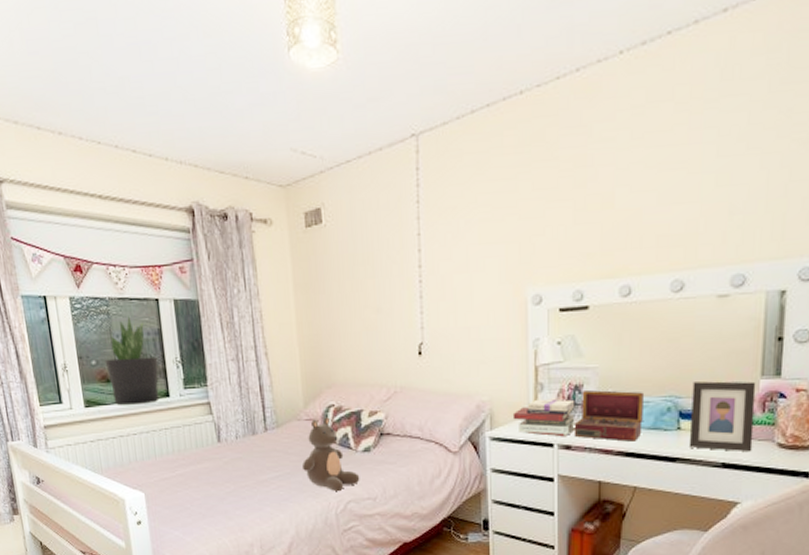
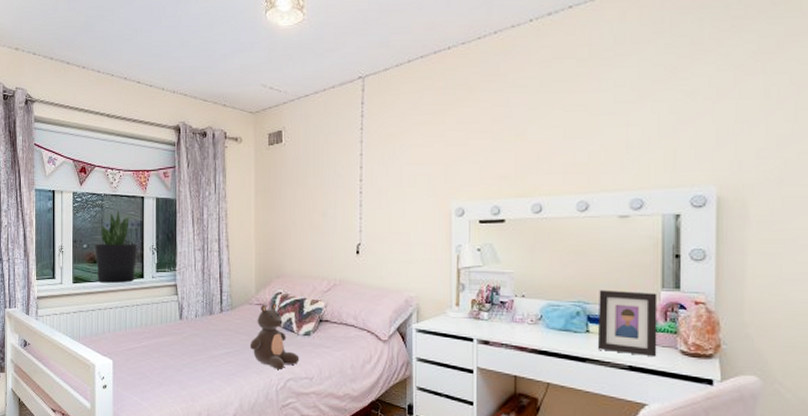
books: present [512,399,575,437] -> none [437,297,493,333]
wooden box: present [574,390,645,442] -> none [491,293,556,341]

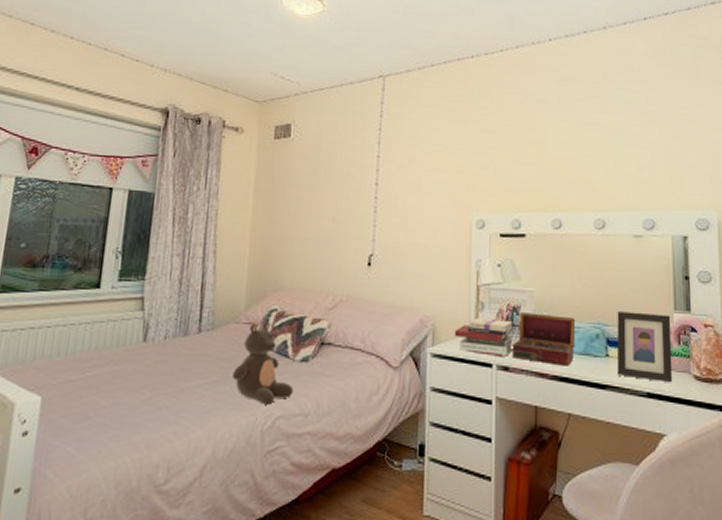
planter: present [94,208,138,284] -> none [34,200,97,295]
books: none [437,297,493,333] -> present [454,317,513,358]
wooden box: none [491,293,556,341] -> present [511,313,576,366]

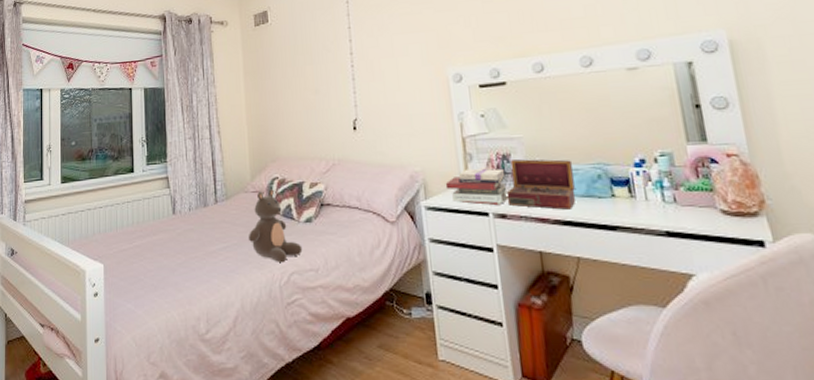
picture frame: present [616,311,673,383] -> none [618,147,695,220]

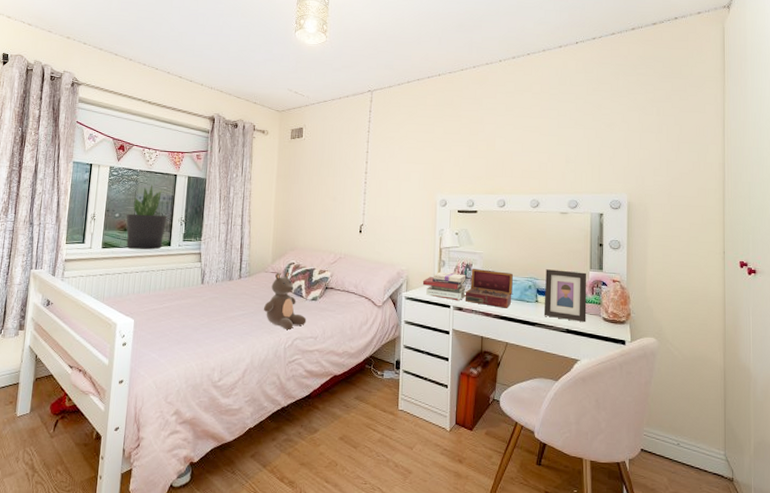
planter: none [83,102,127,182] -> present [126,183,168,251]
picture frame: none [618,147,695,220] -> present [543,269,587,323]

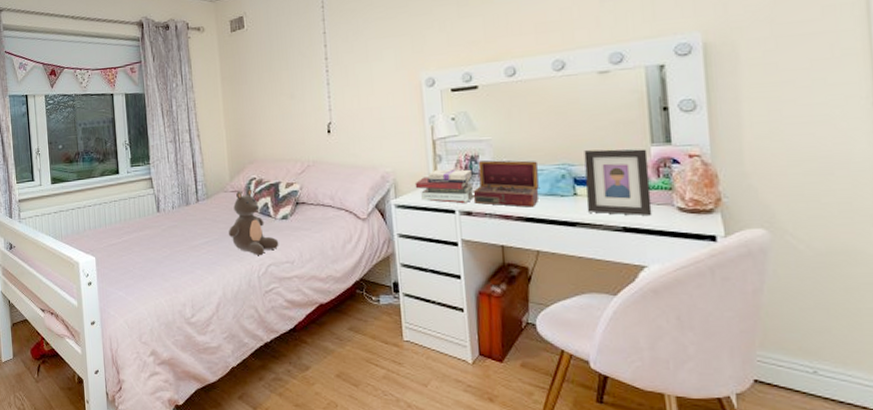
planter: present [126,183,168,251] -> none [69,107,111,183]

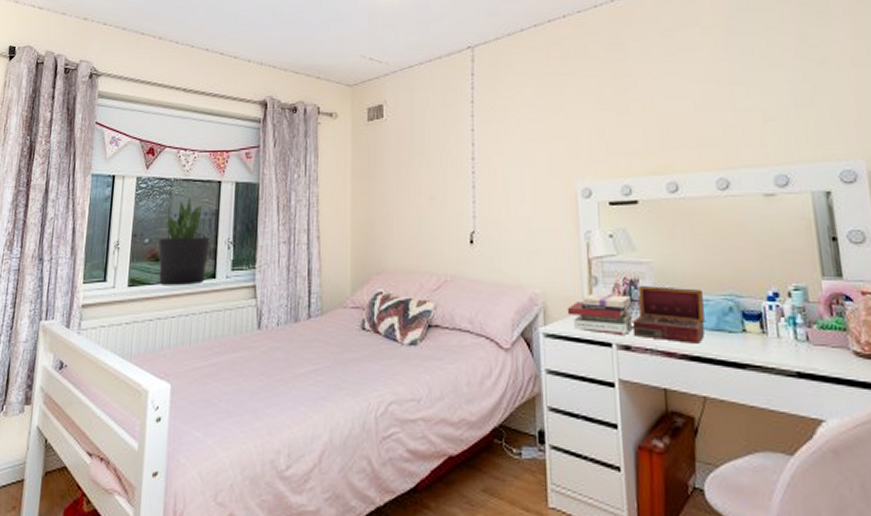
planter: none [69,107,111,183] -> present [157,195,211,287]
teddy bear: present [228,189,279,256] -> none [342,305,404,391]
picture frame: present [584,149,652,217] -> none [752,280,828,361]

